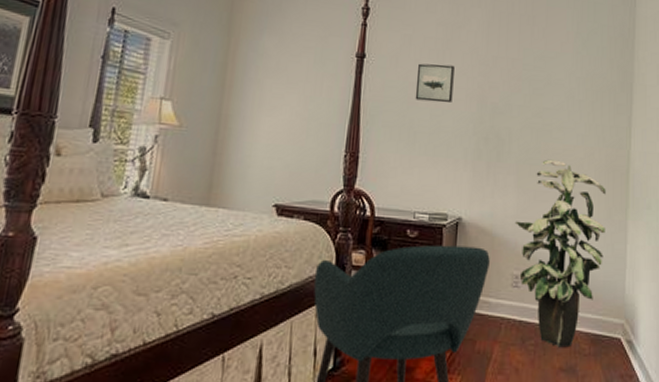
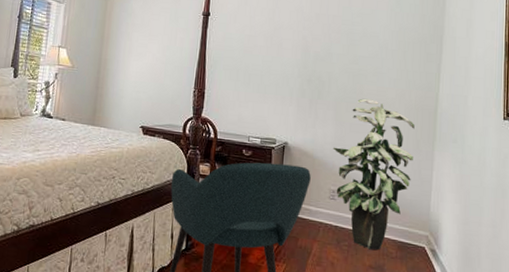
wall art: present [415,63,455,103] -> none [250,20,283,52]

